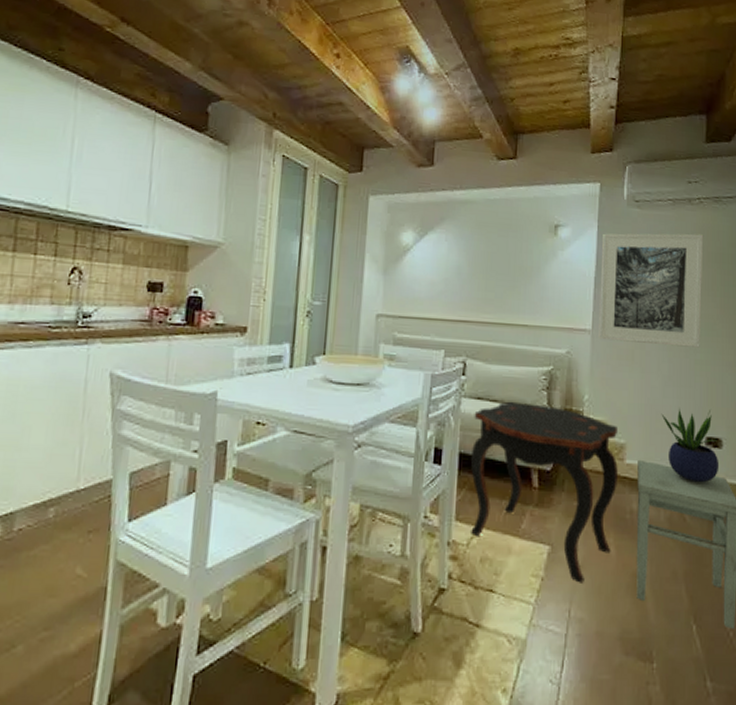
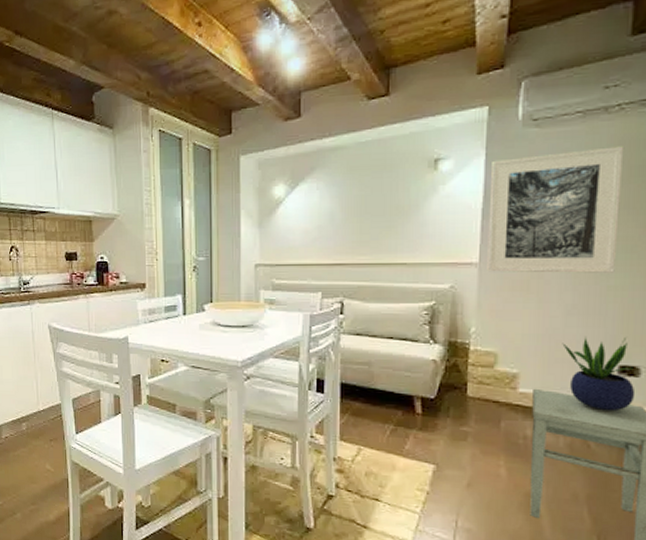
side table: present [470,401,619,583] -> none [352,336,510,499]

